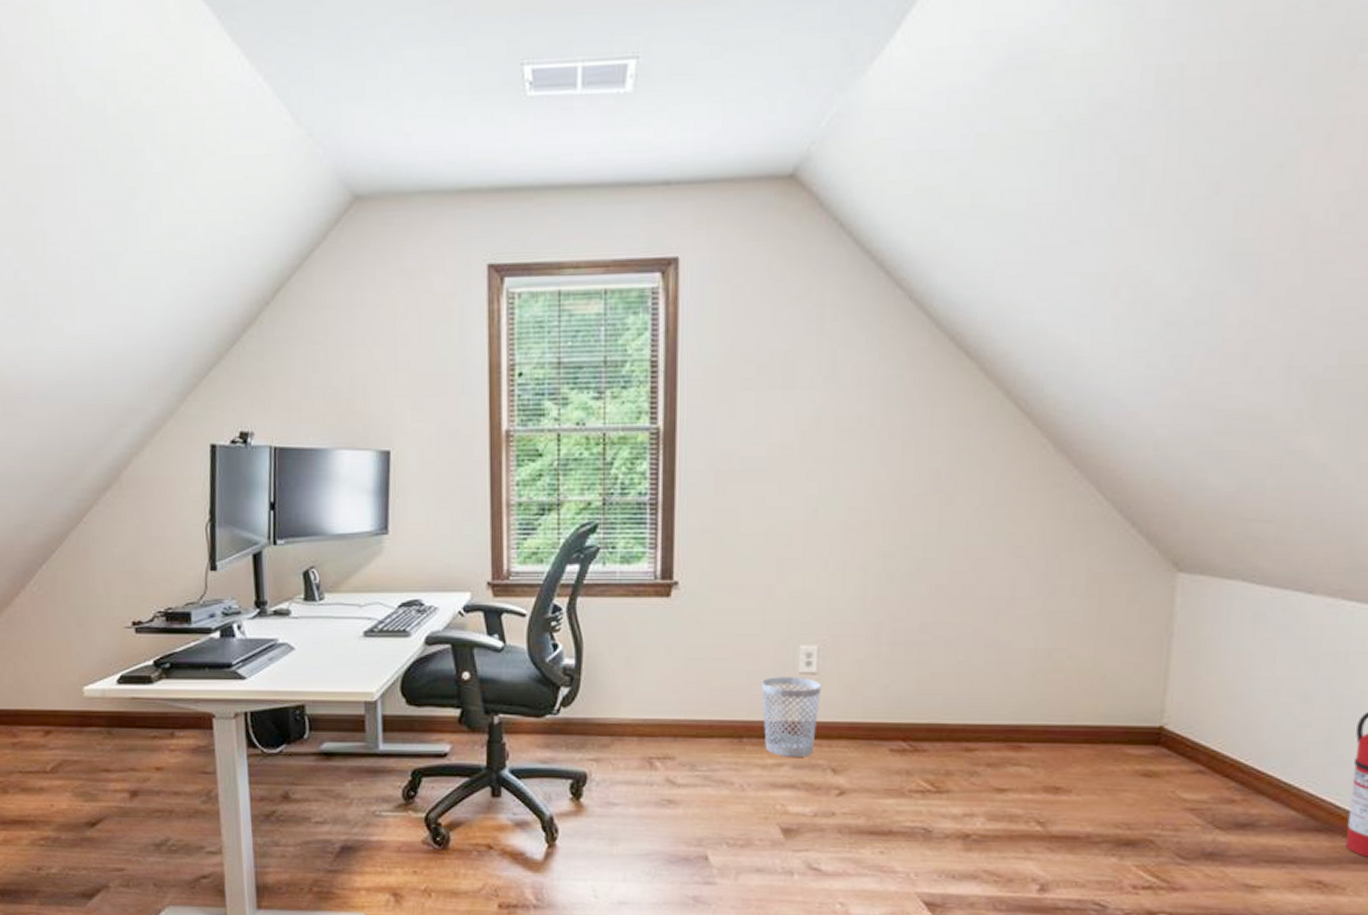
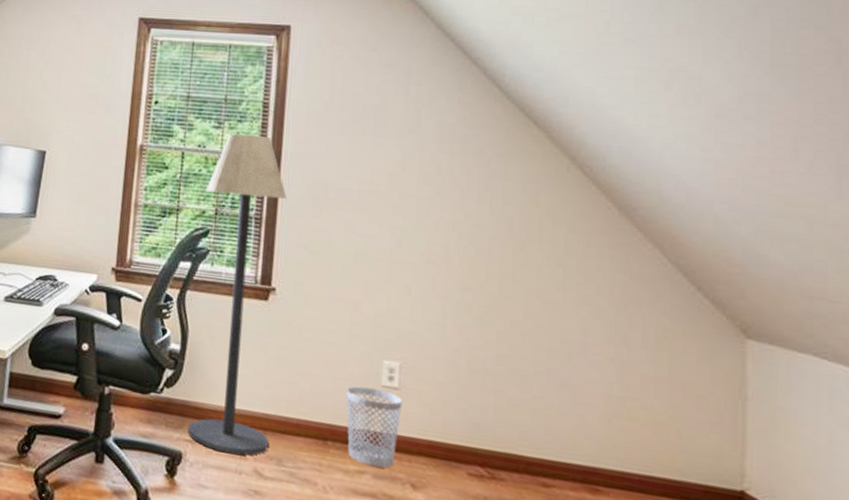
floor lamp: none [589,402,685,767] -> present [188,133,287,456]

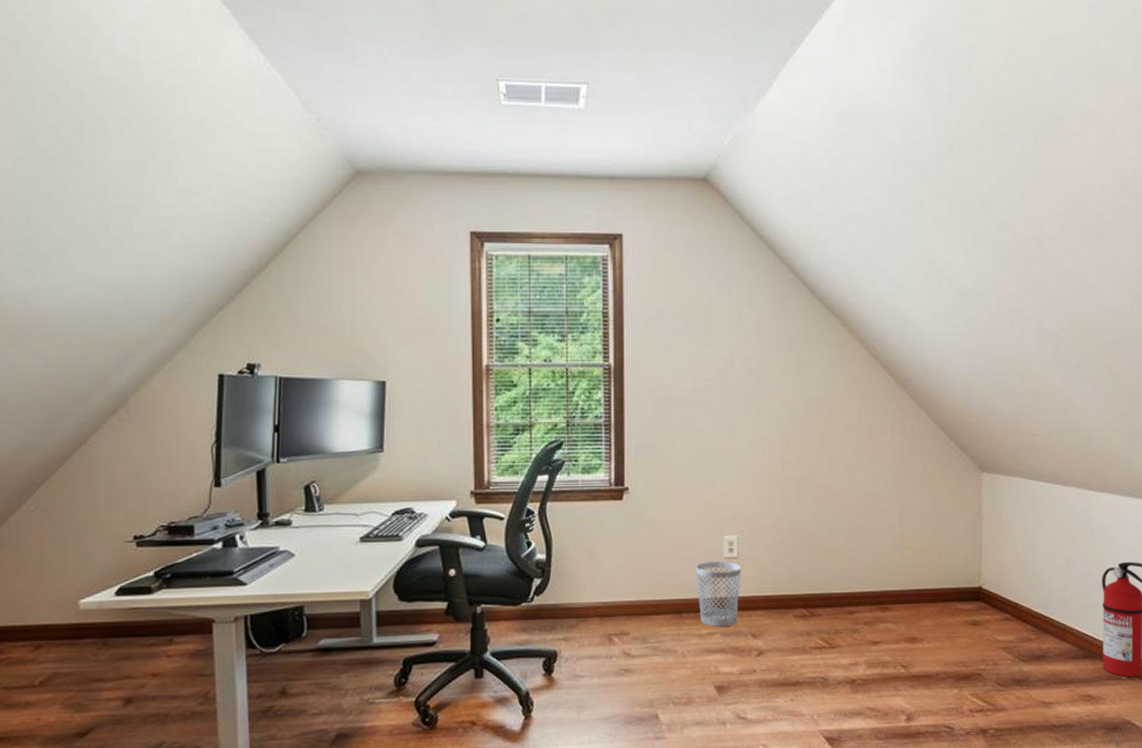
floor lamp: present [188,133,287,456] -> none [555,345,633,643]

